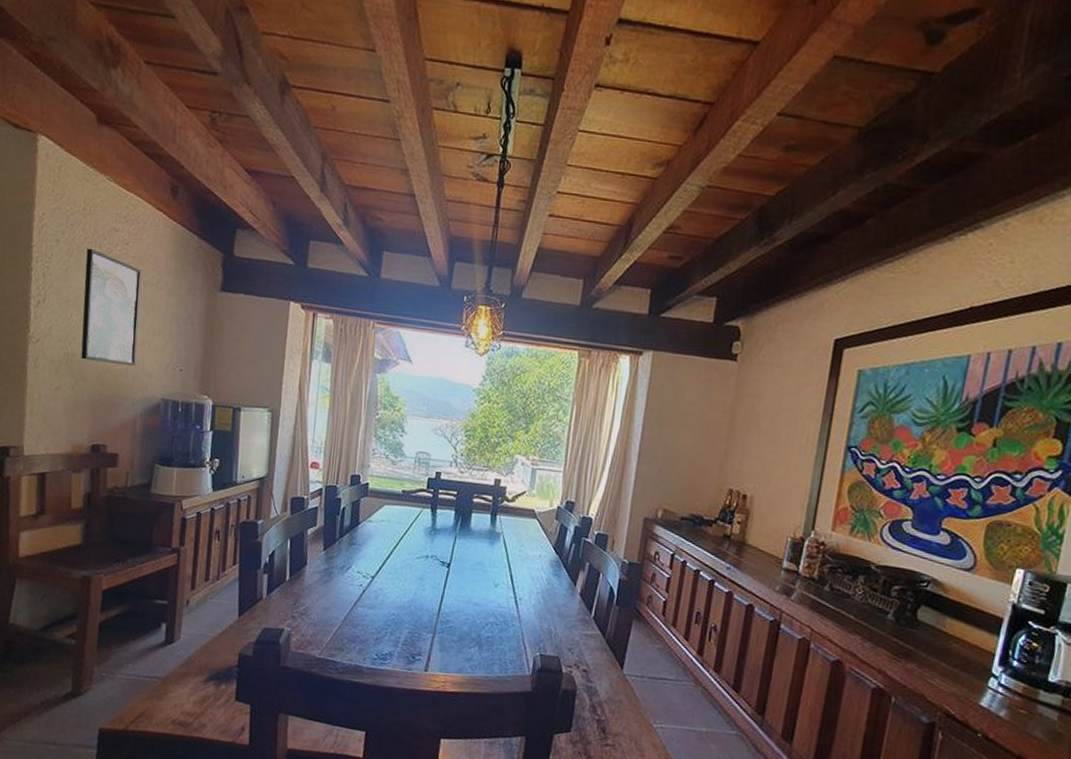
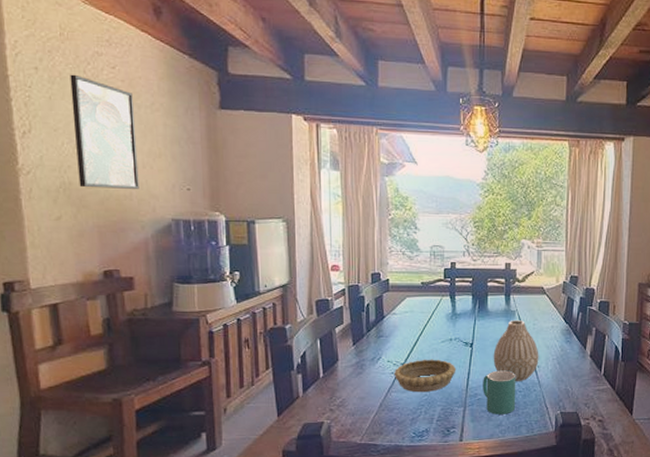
decorative bowl: none [362,574,430,612] -> present [393,359,457,393]
mug: none [455,597,494,648] -> present [483,370,516,414]
vase: none [470,543,523,613] -> present [493,320,539,381]

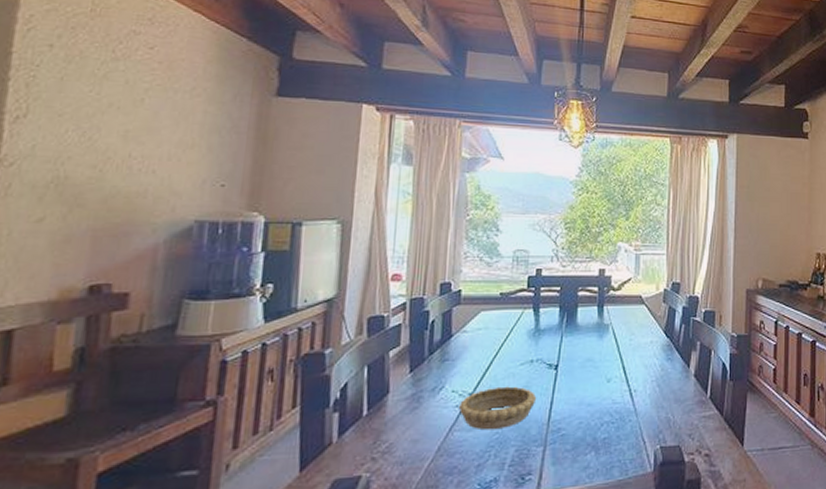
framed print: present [70,74,139,189] -> none [78,53,170,185]
mug: present [483,370,516,414] -> none [568,397,609,454]
vase: present [493,320,539,381] -> none [581,335,636,410]

